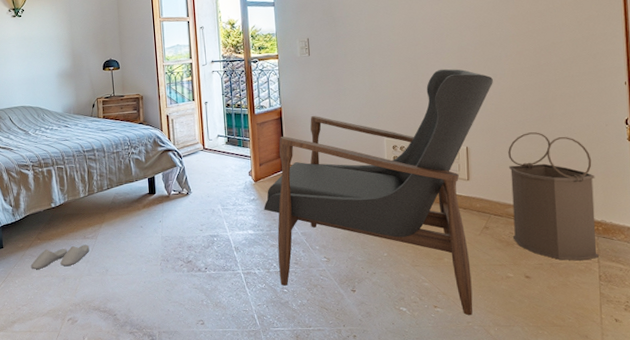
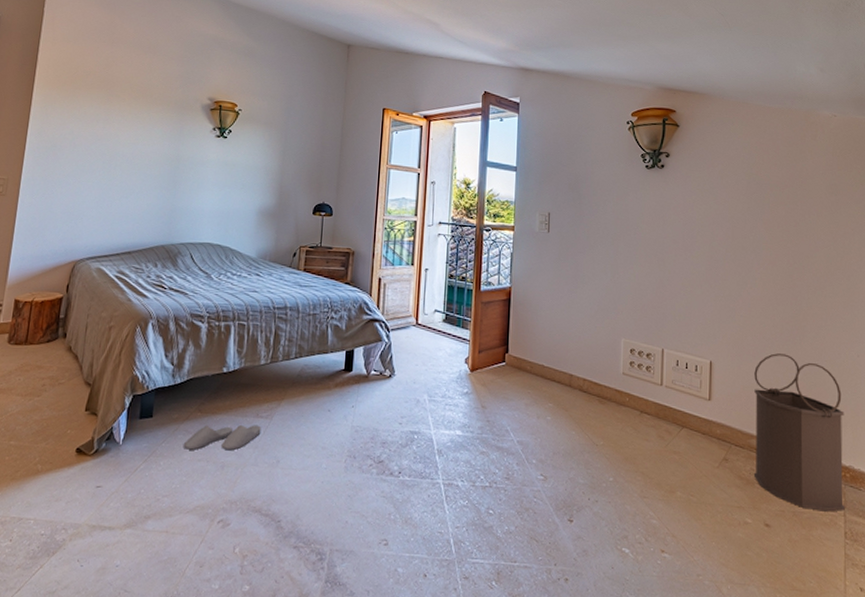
armchair: present [264,68,493,316] -> none [477,268,743,567]

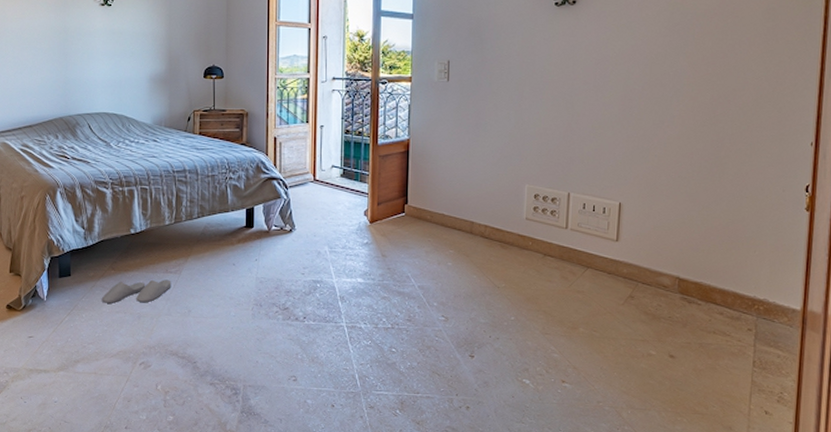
basket: present [753,353,845,512] -> none [660,192,763,343]

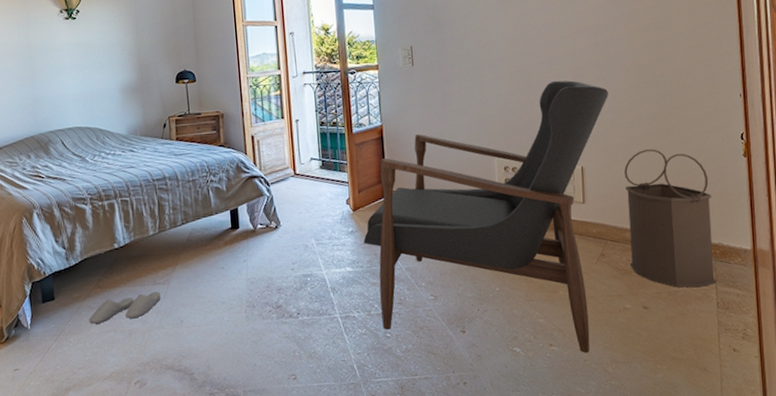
armchair: none [378,109,659,395] -> present [363,80,608,353]
basket: none [660,192,763,343] -> present [624,149,716,288]

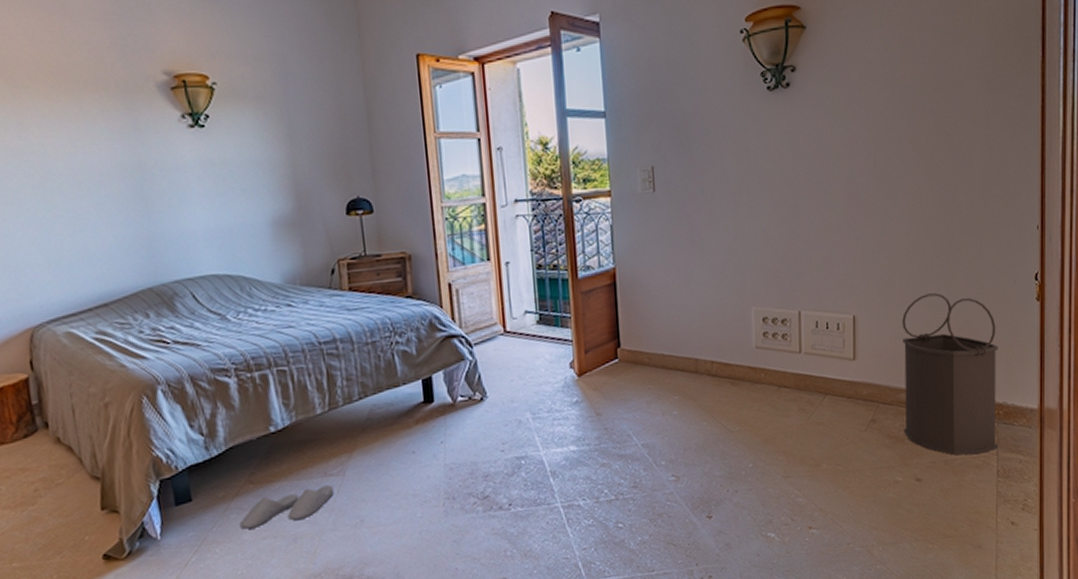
armchair: present [363,80,608,353] -> none [591,209,888,535]

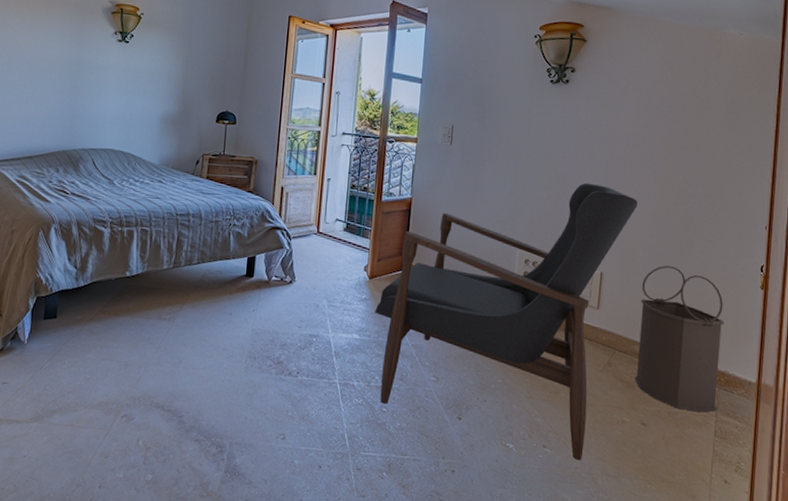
slippers: present [239,485,334,530] -> none [87,326,164,351]
armchair: none [591,209,888,535] -> present [375,182,638,461]

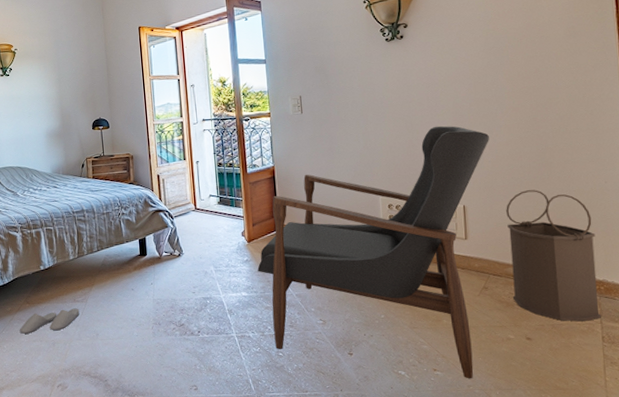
slippers: none [87,326,164,351] -> present [19,308,80,334]

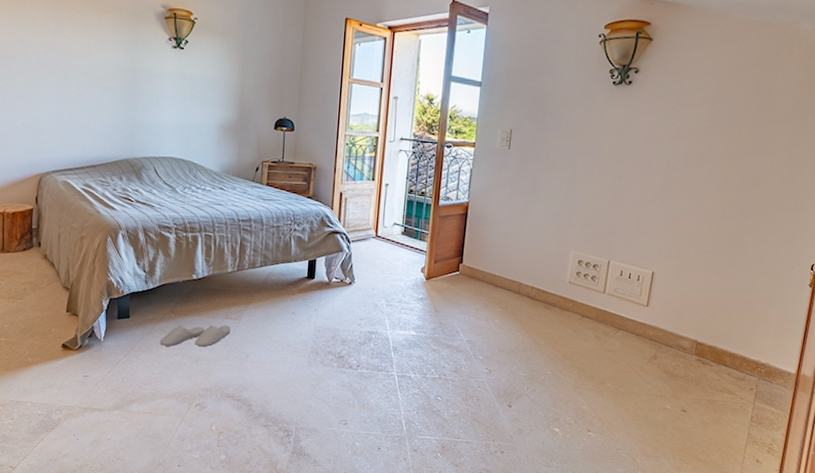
armchair: present [257,125,489,379] -> none [431,185,694,443]
basket: present [506,190,601,322] -> none [678,265,771,400]

